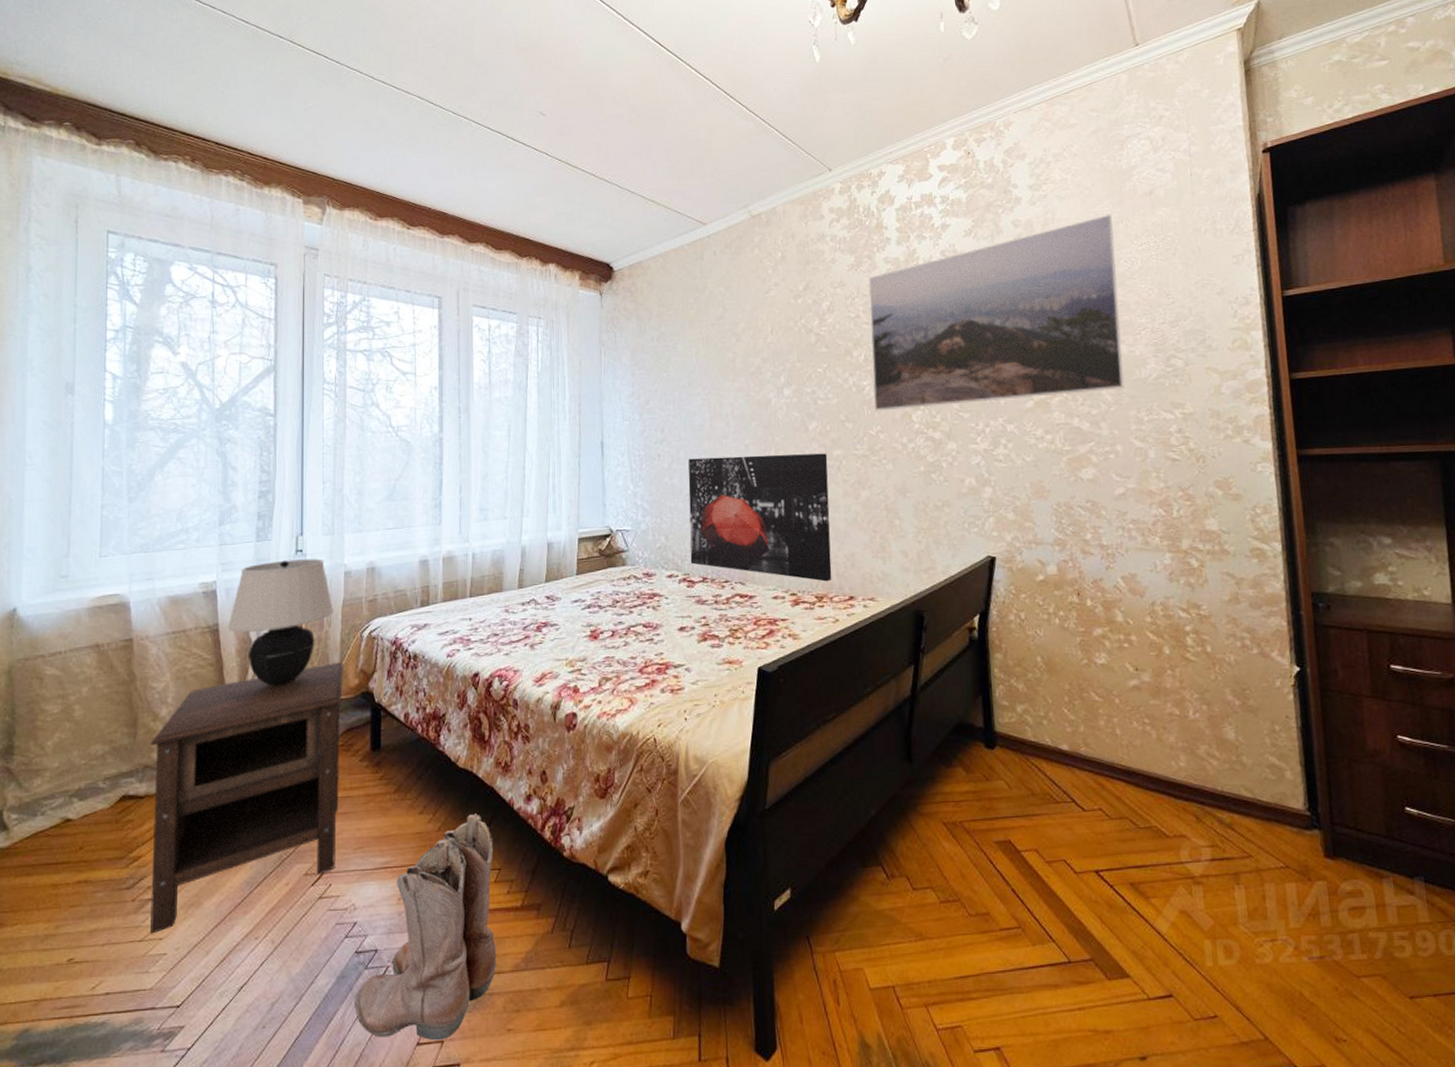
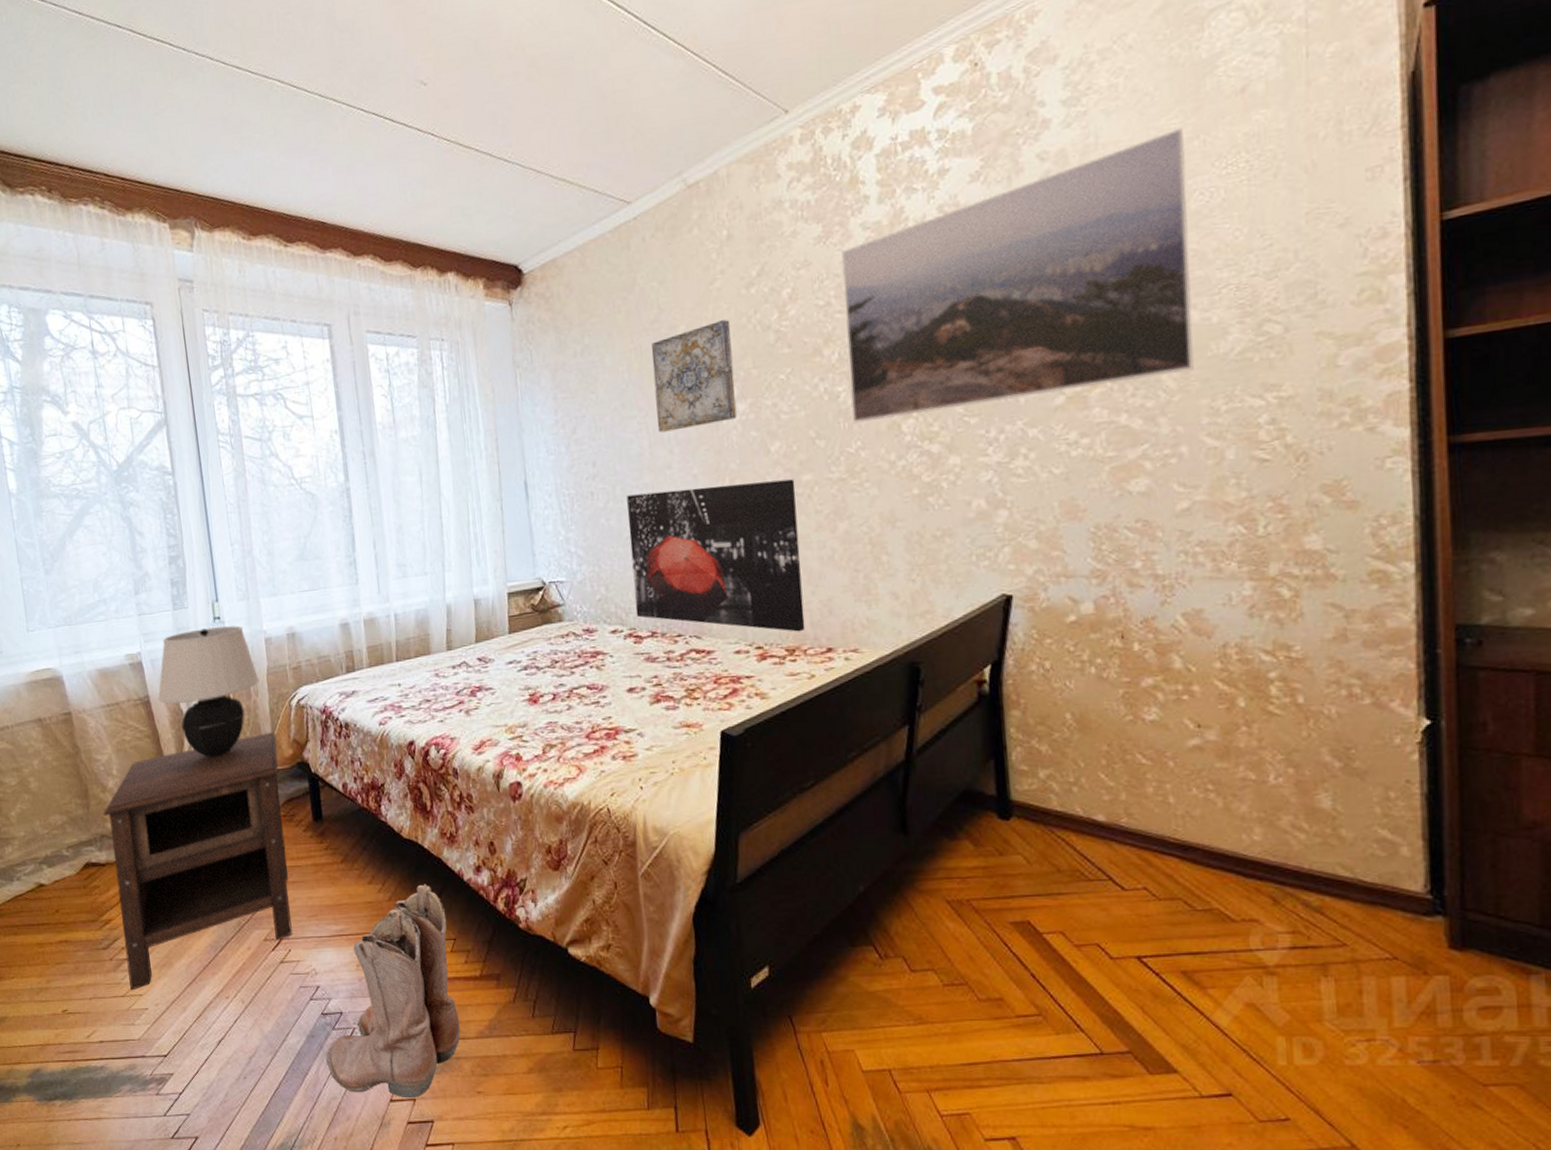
wall art: none [716,321,783,408] -> present [651,319,737,433]

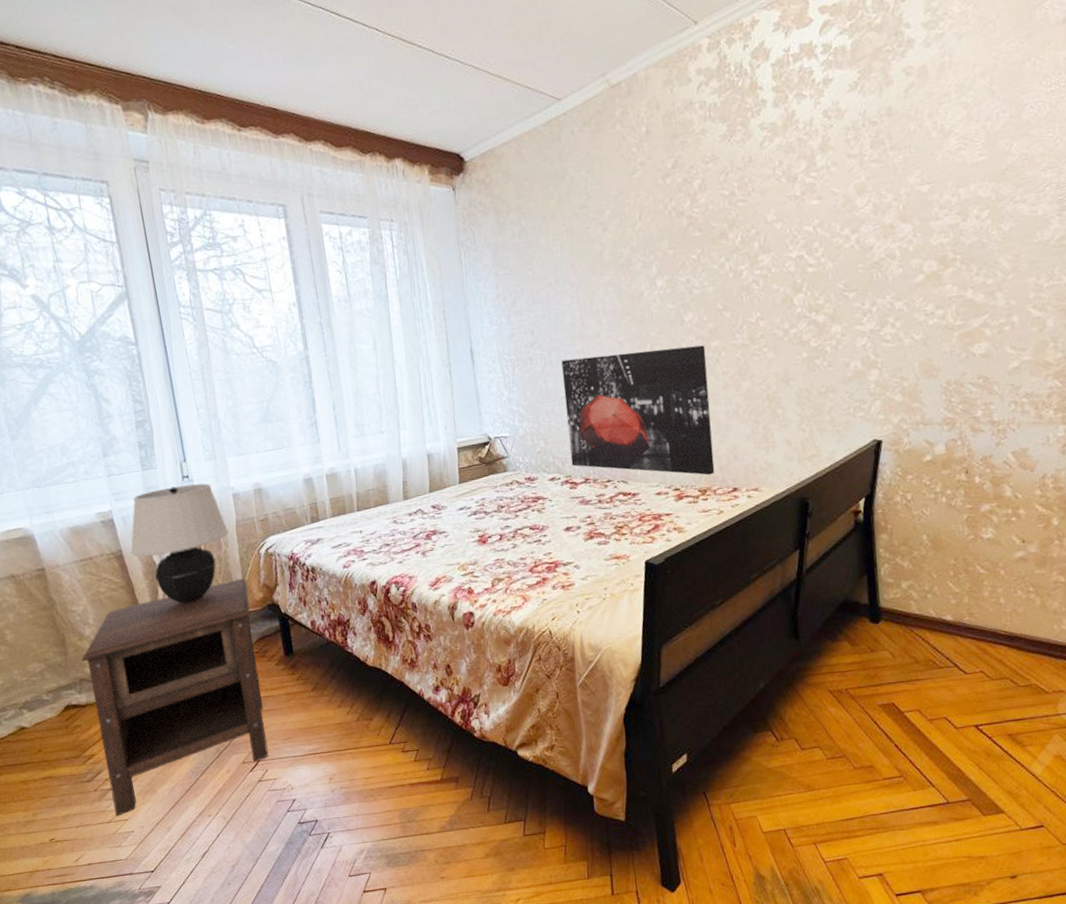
boots: present [326,884,461,1099] -> none [303,704,425,889]
wall art: present [651,319,737,433] -> none [581,205,656,305]
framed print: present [841,129,1195,423] -> none [743,52,1024,297]

